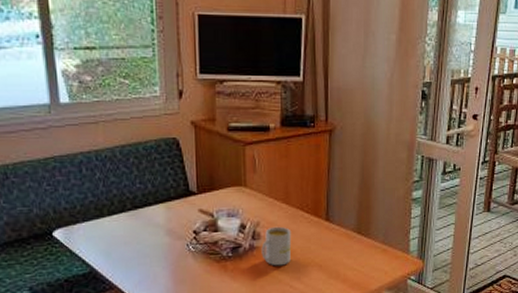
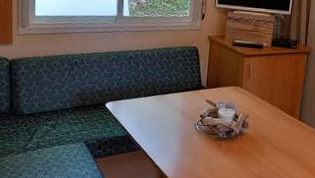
mug: present [261,226,292,266] -> none [248,119,272,150]

